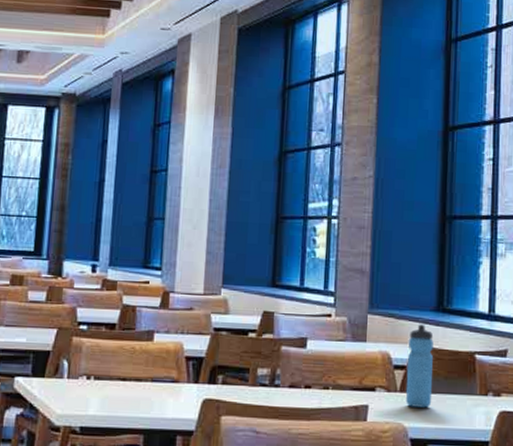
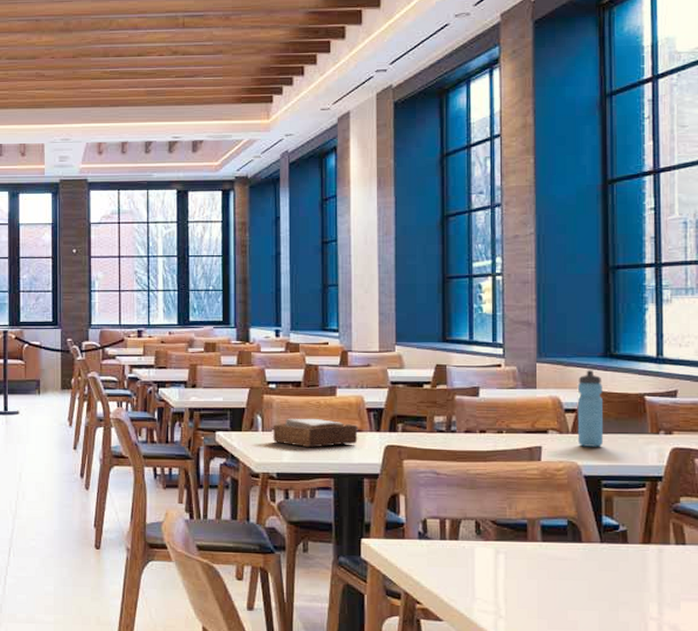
napkin holder: none [79,365,175,400] -> present [273,418,358,448]

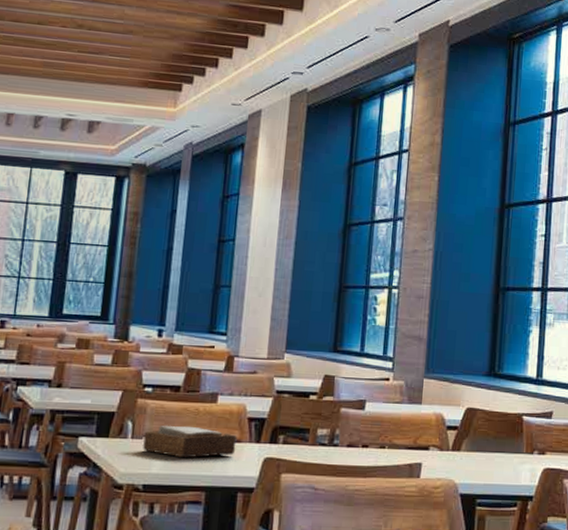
water bottle: present [577,370,604,447] -> none [456,388,485,465]

